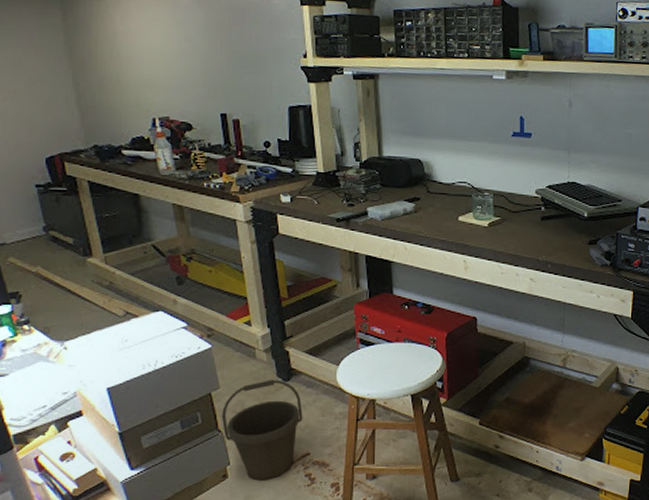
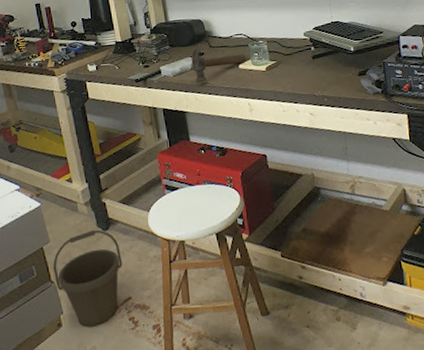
hammer: none [404,189,468,231] -> present [191,46,246,83]

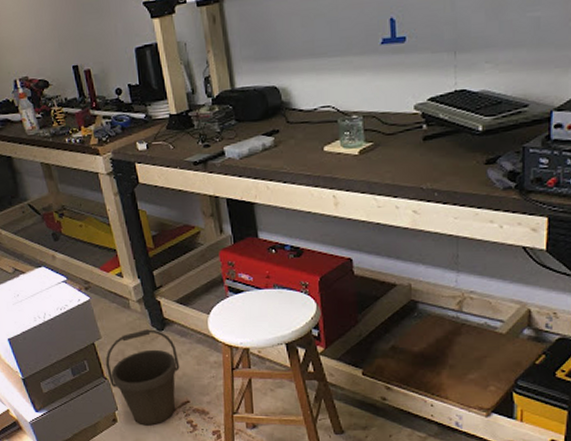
hammer: present [191,46,246,83] -> none [262,121,334,168]

